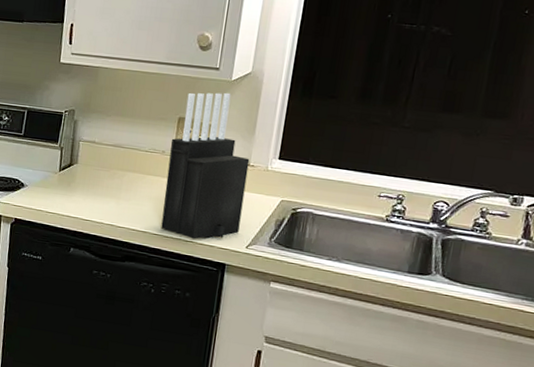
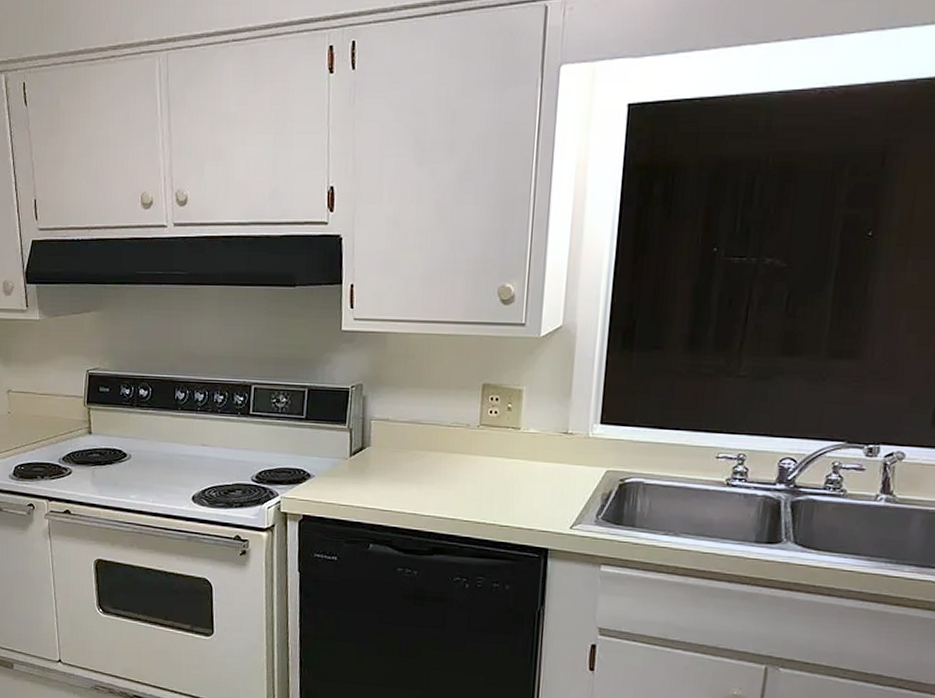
knife block: present [161,92,250,239] -> none [471,351,568,523]

